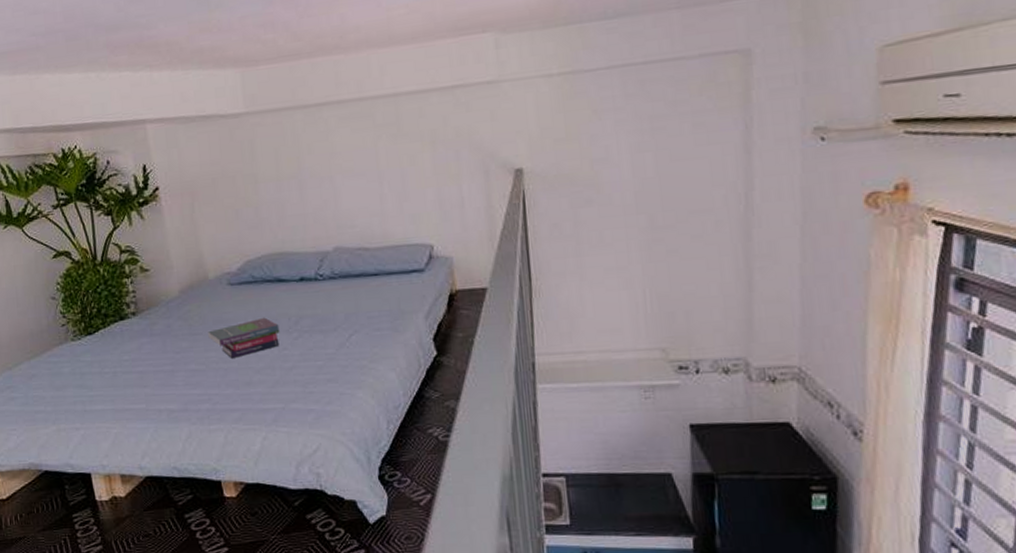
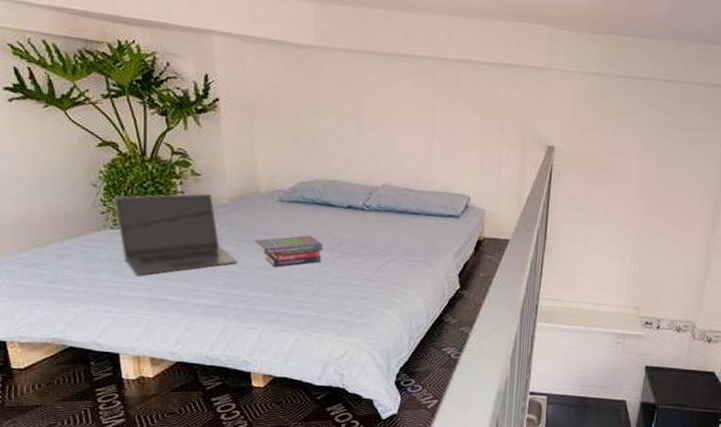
laptop: none [71,288,194,386] -> present [113,192,237,275]

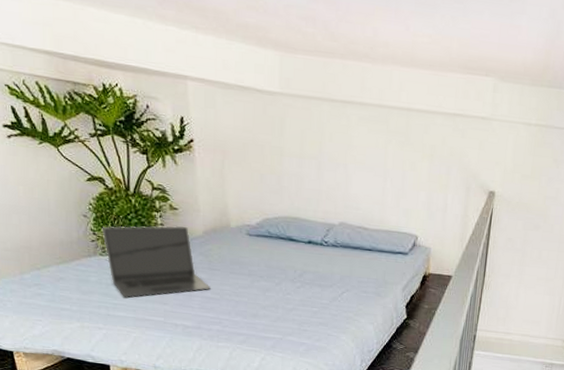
books: present [253,235,323,267] -> none [225,266,286,294]

